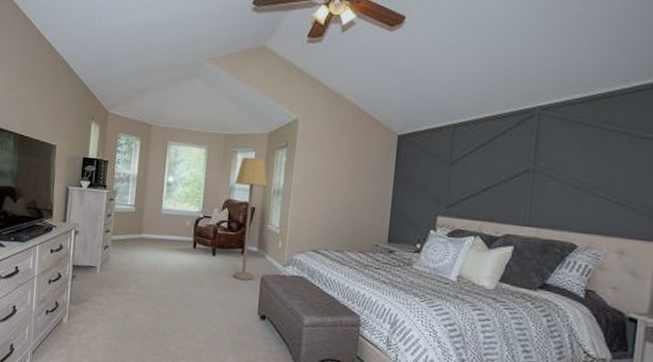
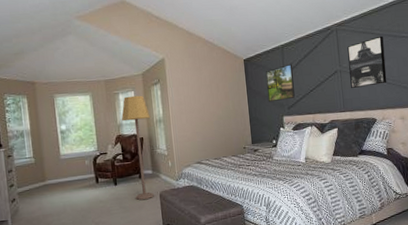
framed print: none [420,149,463,196] -> present [266,63,295,103]
wall art: none [546,131,612,200] -> present [347,36,387,89]

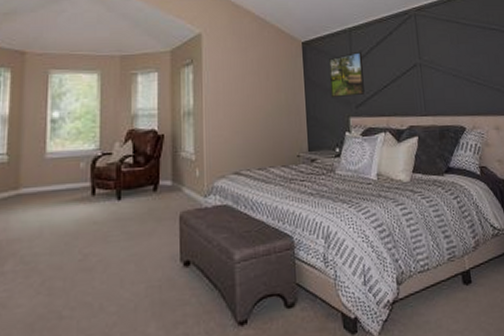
lamp: present [121,95,154,200] -> none [138,78,176,223]
wall art: present [347,36,387,89] -> none [428,26,477,88]

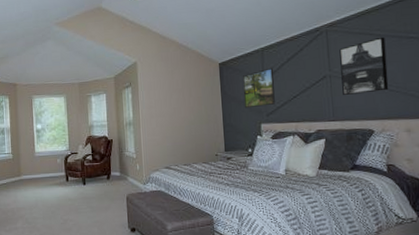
wall art: none [428,26,477,88] -> present [339,36,389,96]

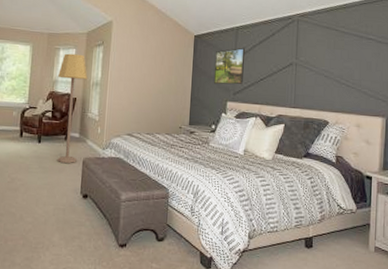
lamp: none [93,98,121,201] -> present [57,53,88,163]
wall art: present [339,36,389,96] -> none [305,34,348,86]

